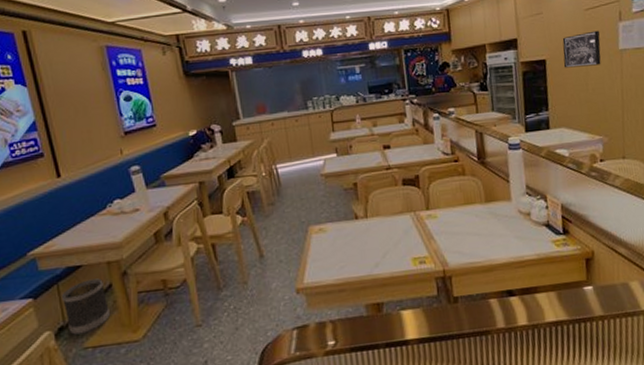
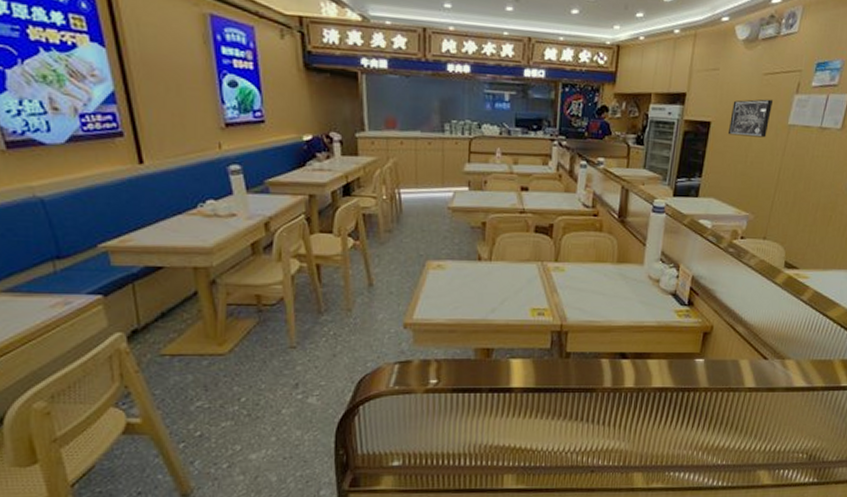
wastebasket: present [61,278,111,335] -> none [136,283,194,340]

